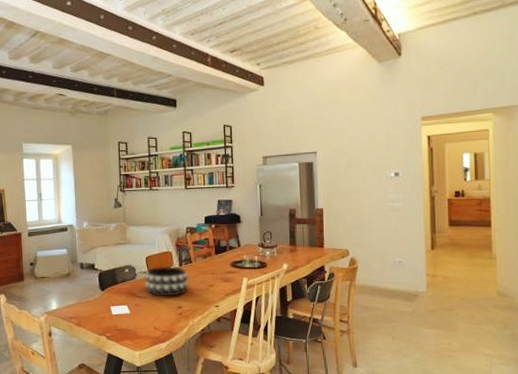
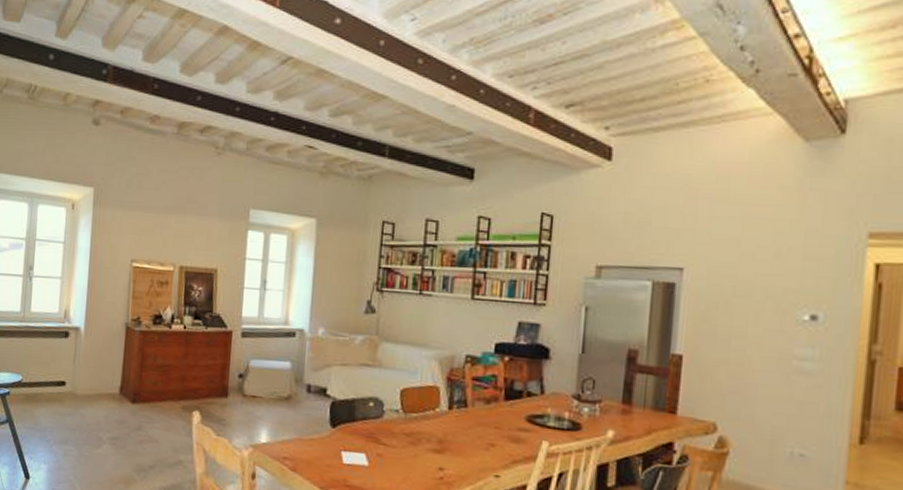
decorative bowl: present [144,266,189,297] -> none [394,406,460,452]

